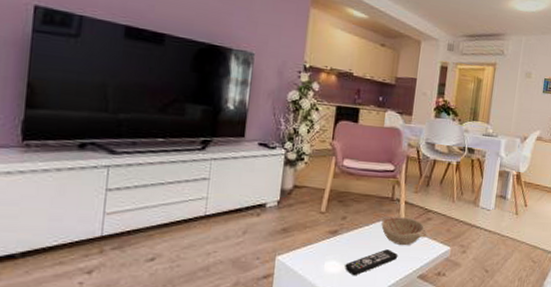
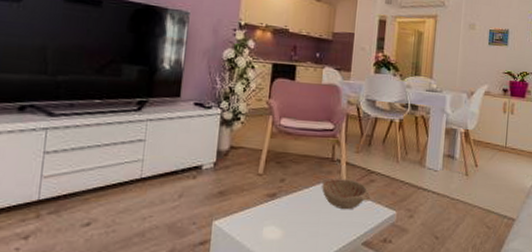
remote control: present [345,249,398,276] -> none [284,214,341,243]

